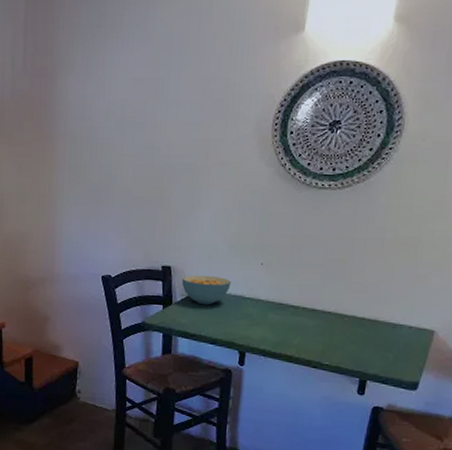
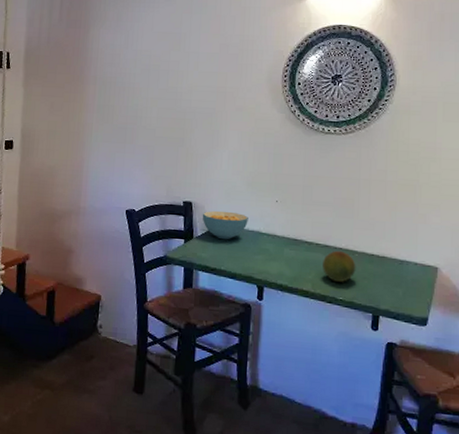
fruit: none [309,314,345,347] -> present [323,250,356,282]

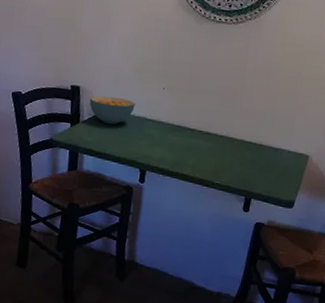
fruit: present [323,250,356,282] -> none [203,137,235,168]

